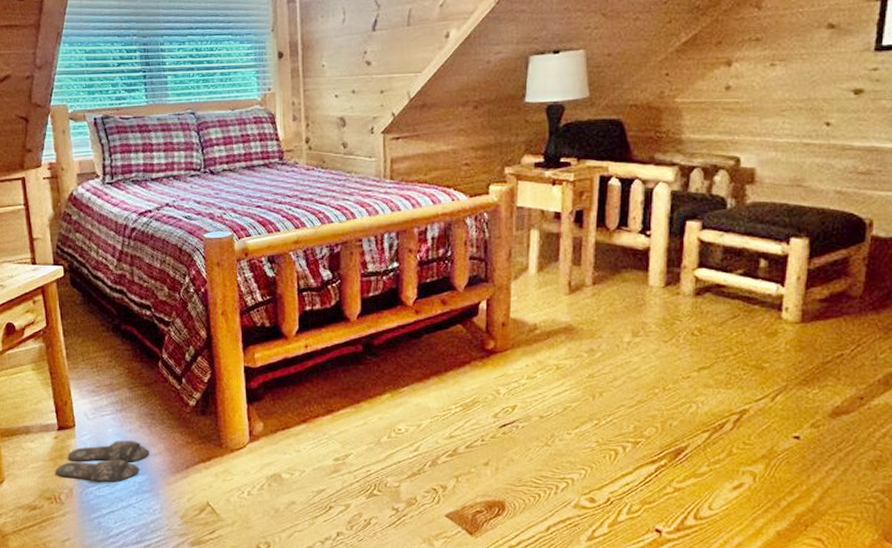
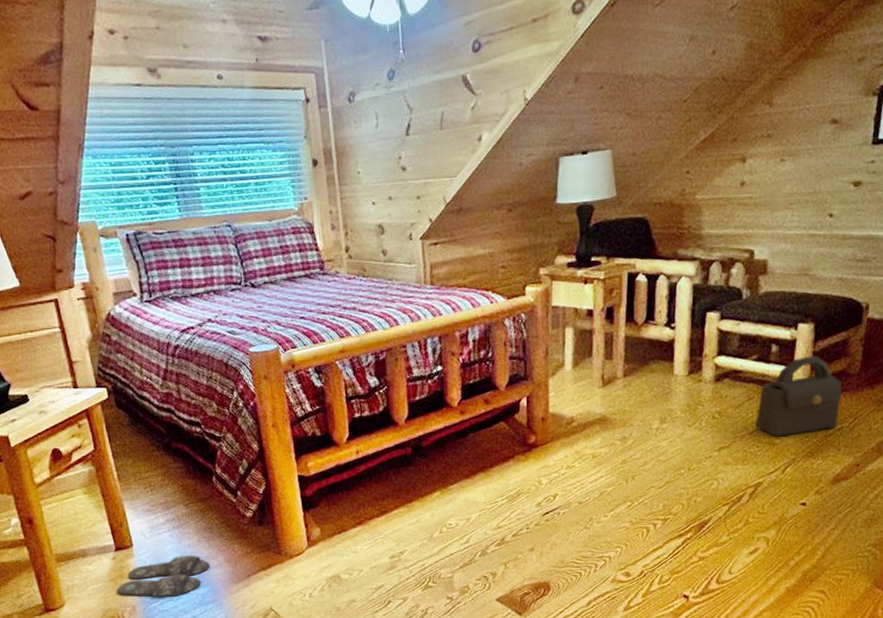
handbag: none [741,272,842,360] -> present [755,355,842,437]

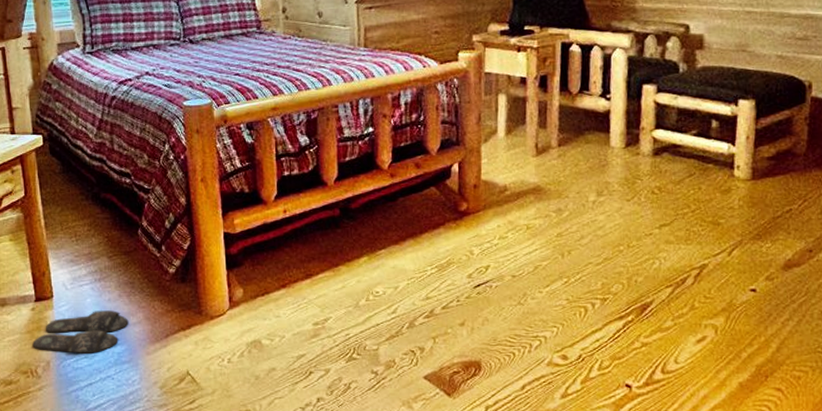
handbag: present [755,355,842,437] -> none [698,132,789,216]

